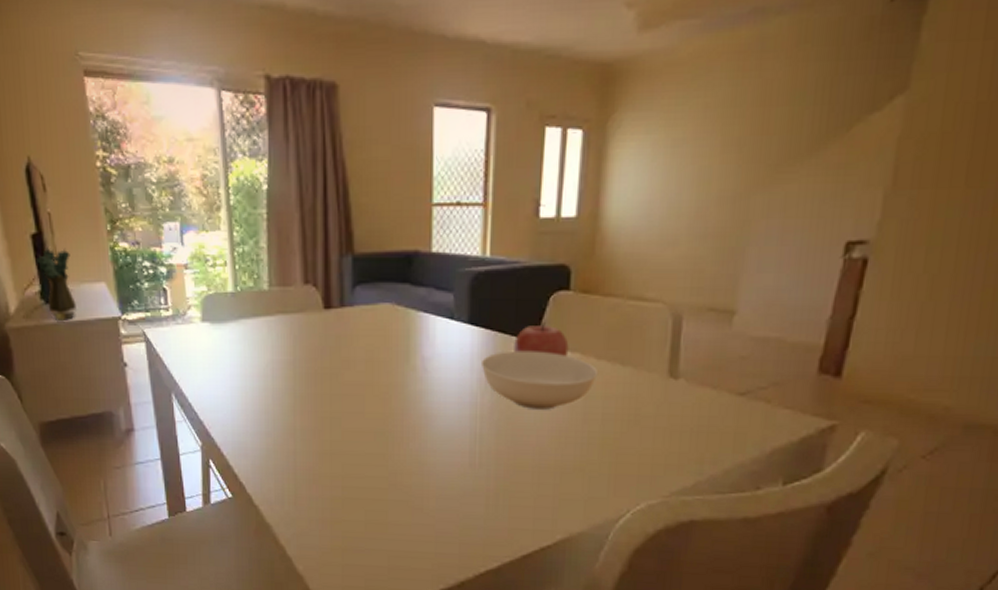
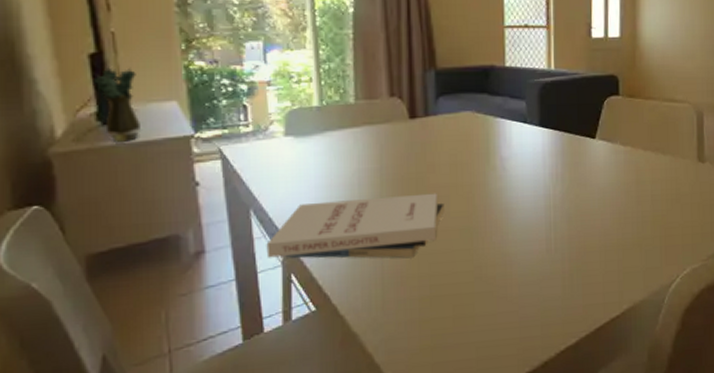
books: none [187,390,359,455] -> present [266,193,445,258]
bowl: present [482,350,599,410] -> none [552,146,646,197]
fruit: present [514,321,569,357] -> none [578,121,622,151]

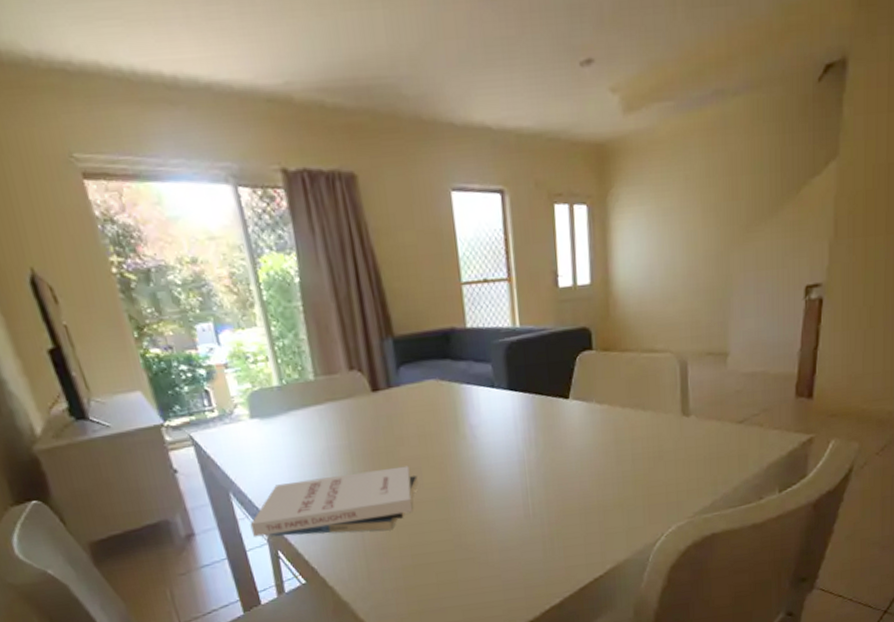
vase: present [93,66,140,143] -> none [57,360,113,437]

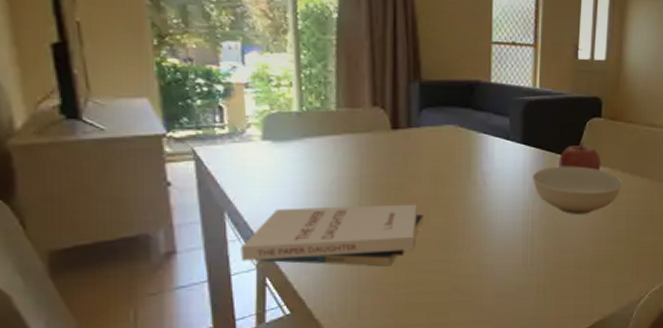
bowl: none [524,407,625,459] -> present [533,166,624,214]
fruit: none [550,380,598,410] -> present [559,142,601,171]

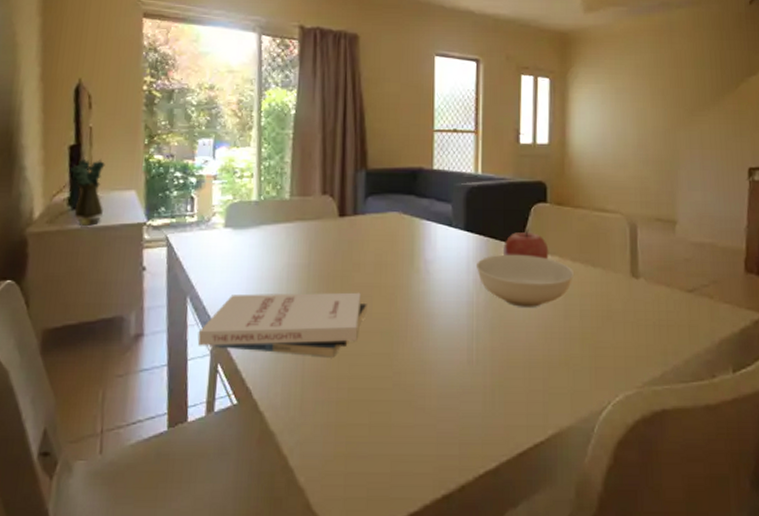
vase: none [56,57,108,139] -> present [69,157,105,227]

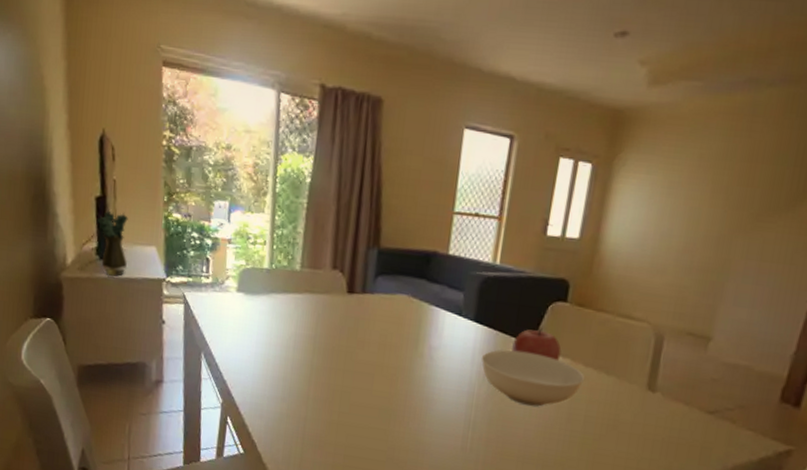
books: present [197,292,367,356] -> none [210,356,369,425]

